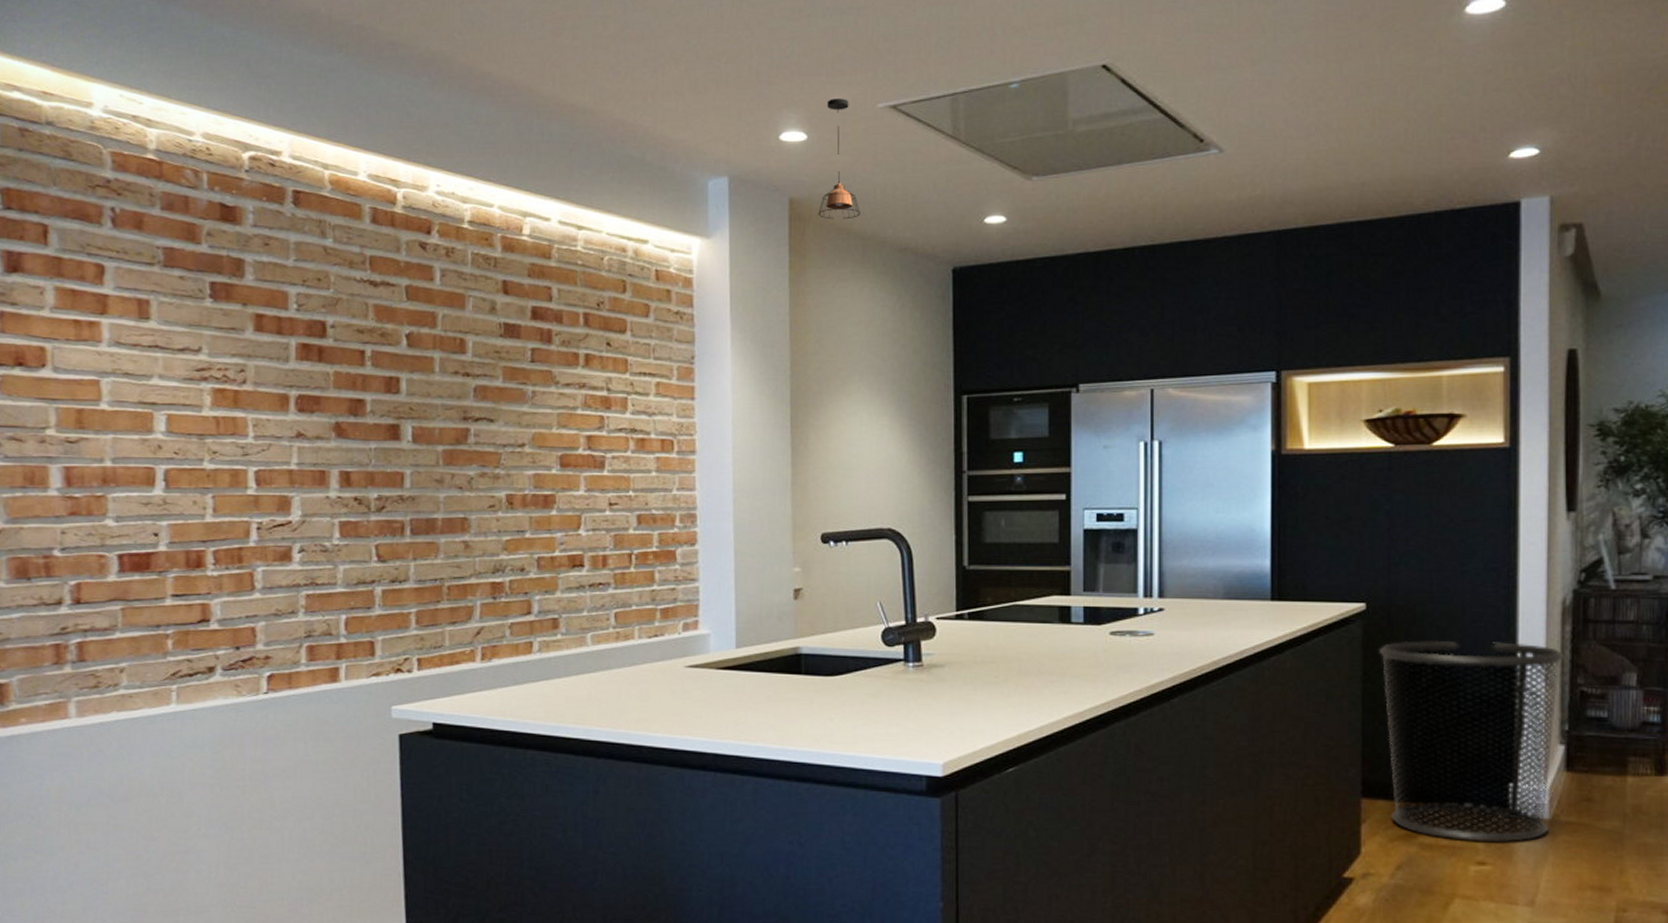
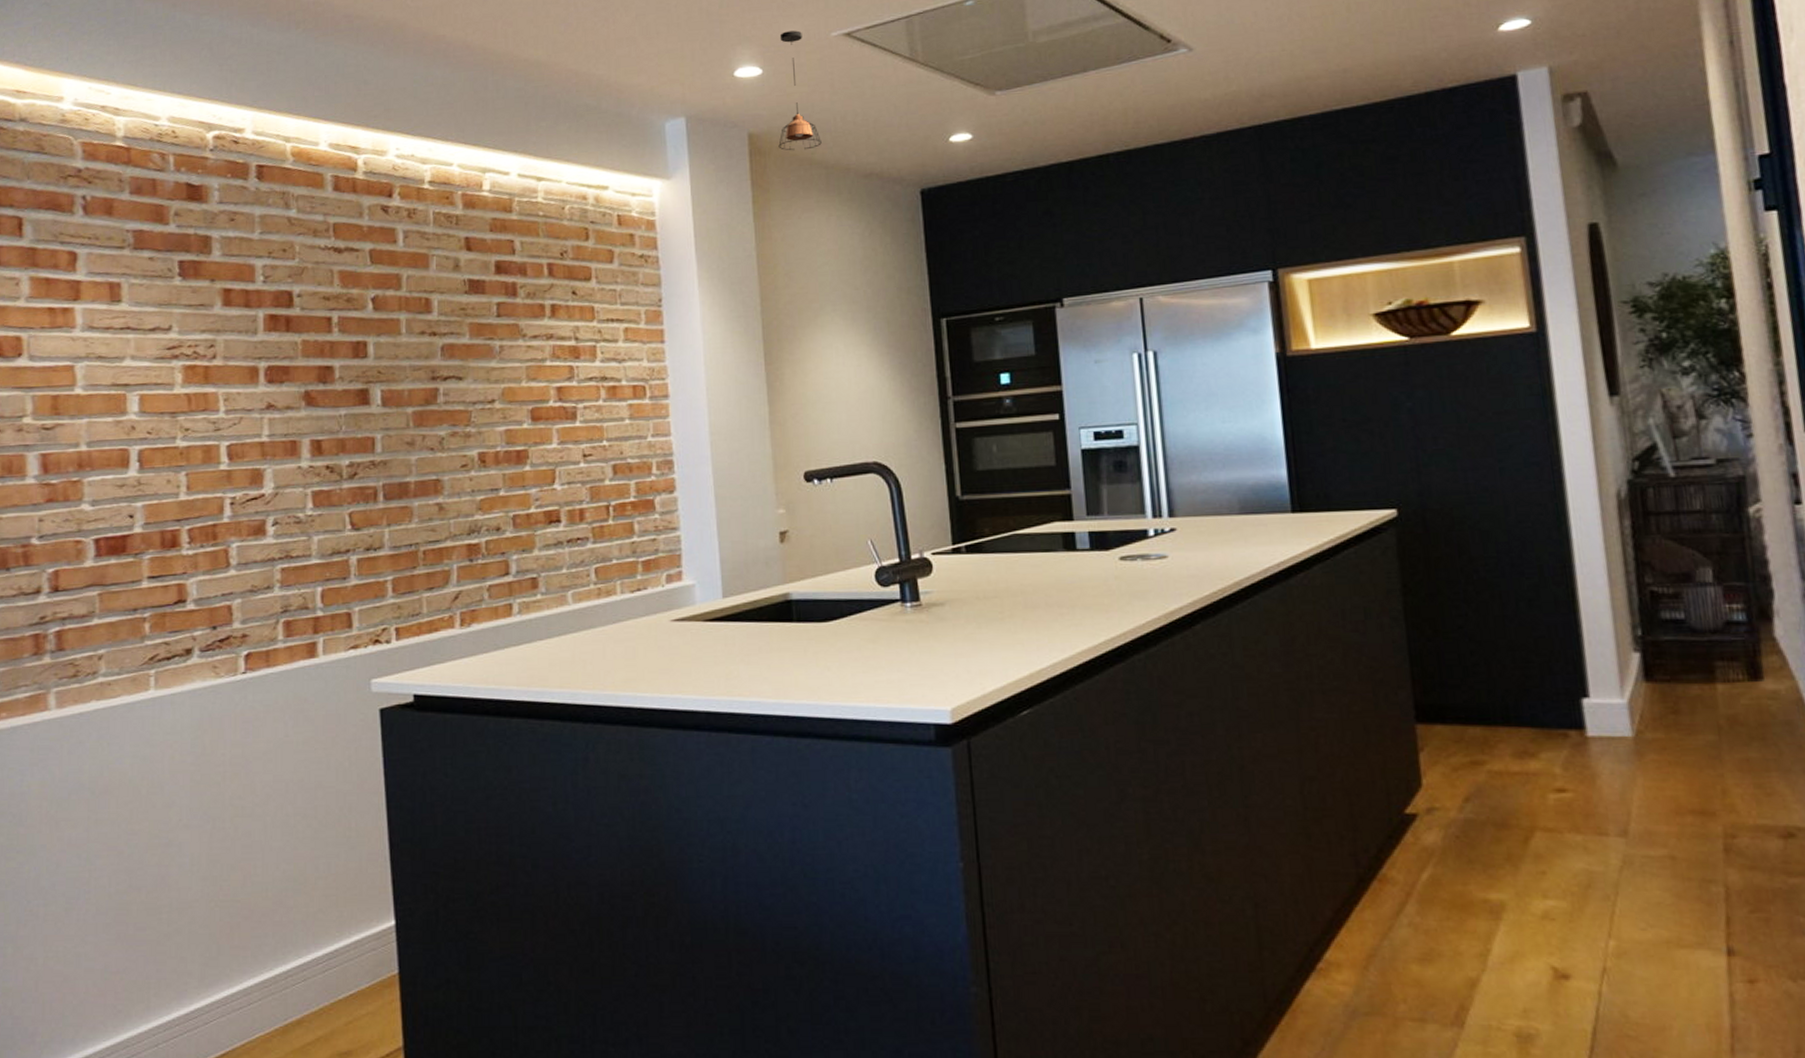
waste bin: present [1379,640,1564,843] -> none [1417,542,1633,766]

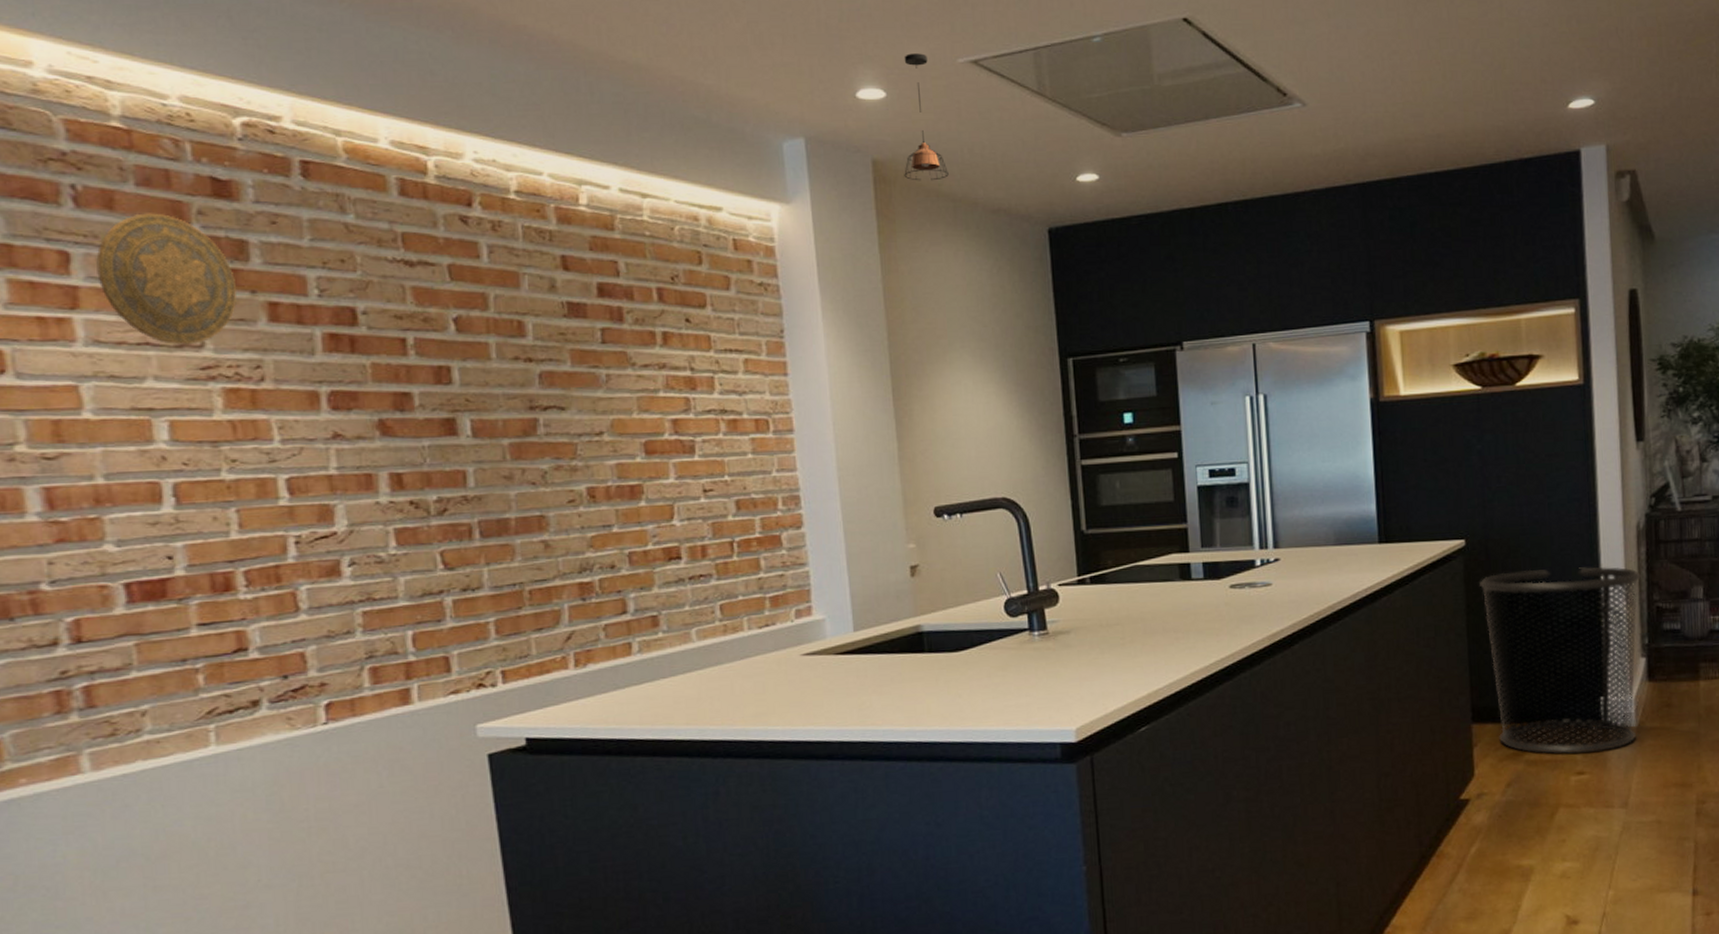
decorative plate: none [96,216,200,328] -> present [96,213,238,345]
waste bin: none [1417,542,1633,766] -> present [1480,567,1641,754]

